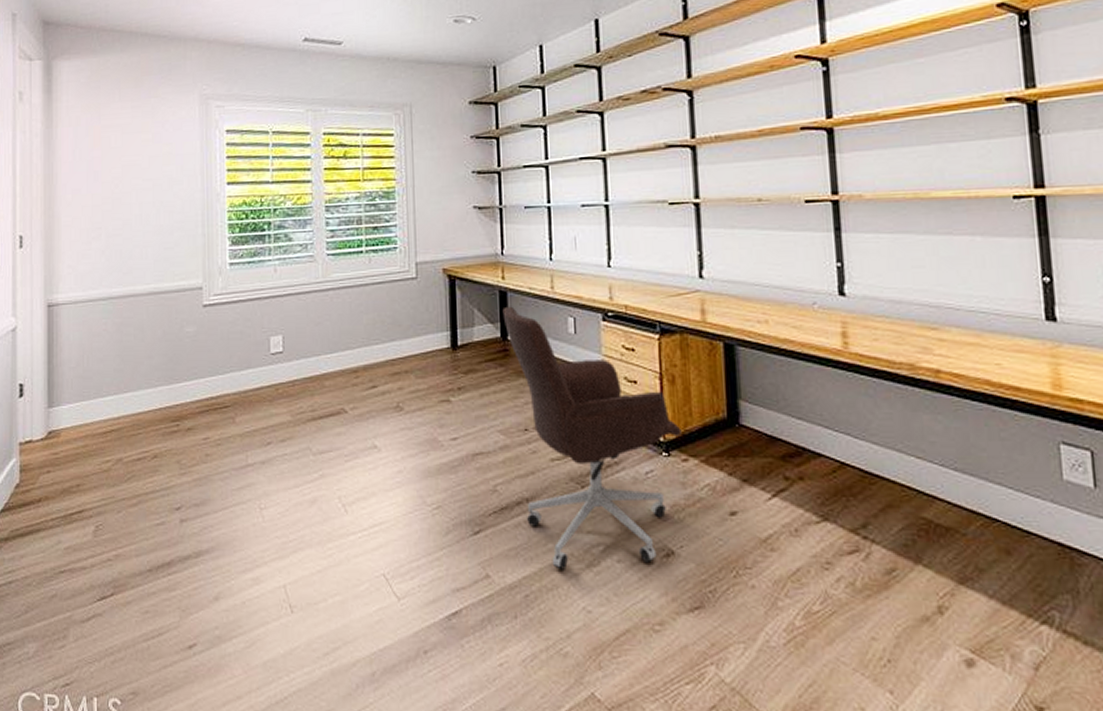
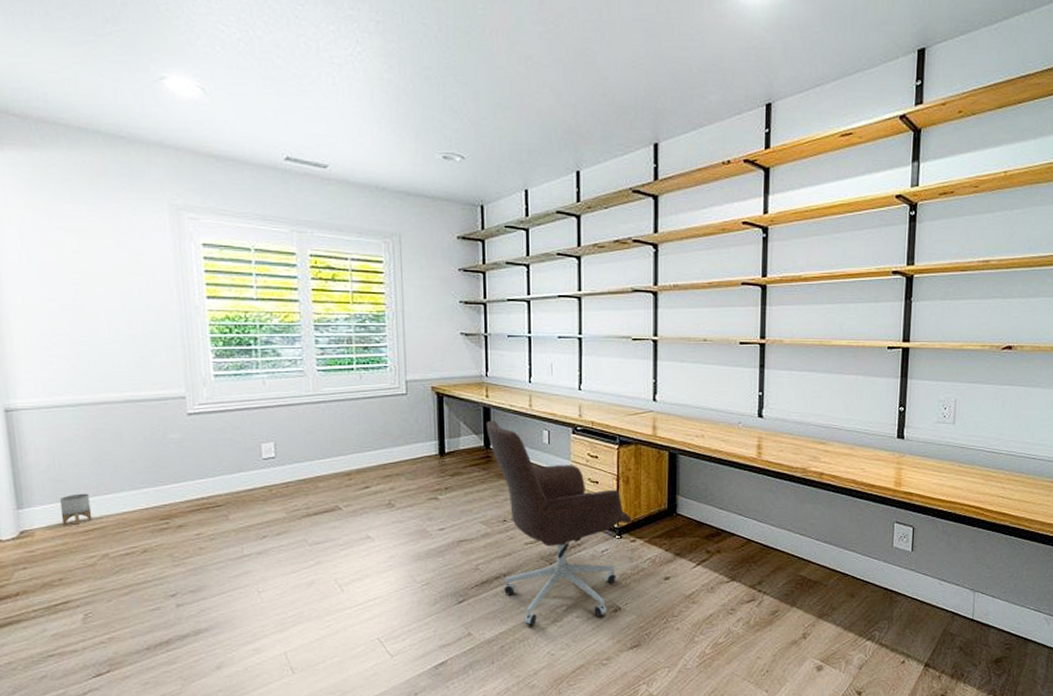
planter: none [84,391,111,425] -> present [59,493,93,525]

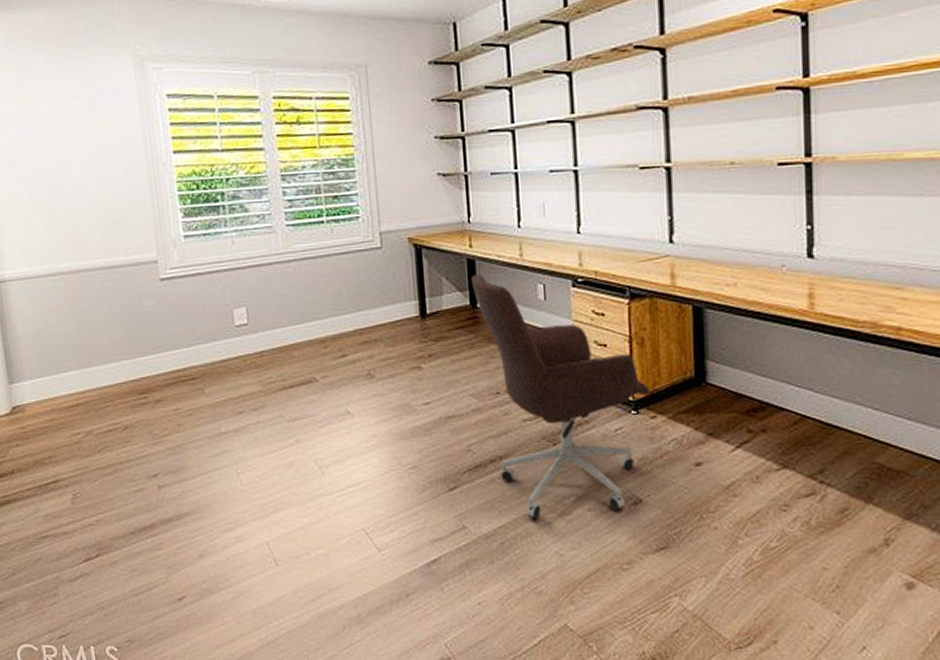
planter: present [59,493,93,525] -> none [45,366,76,400]

